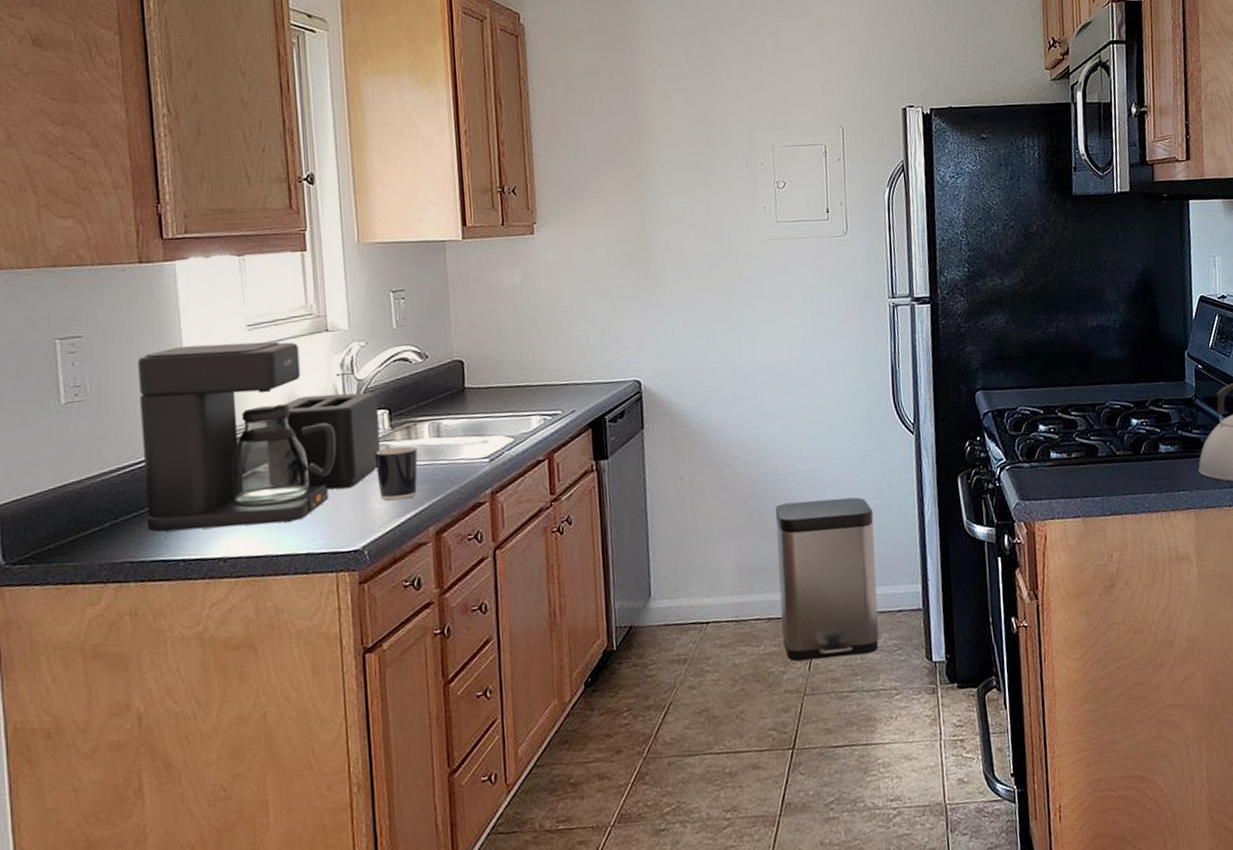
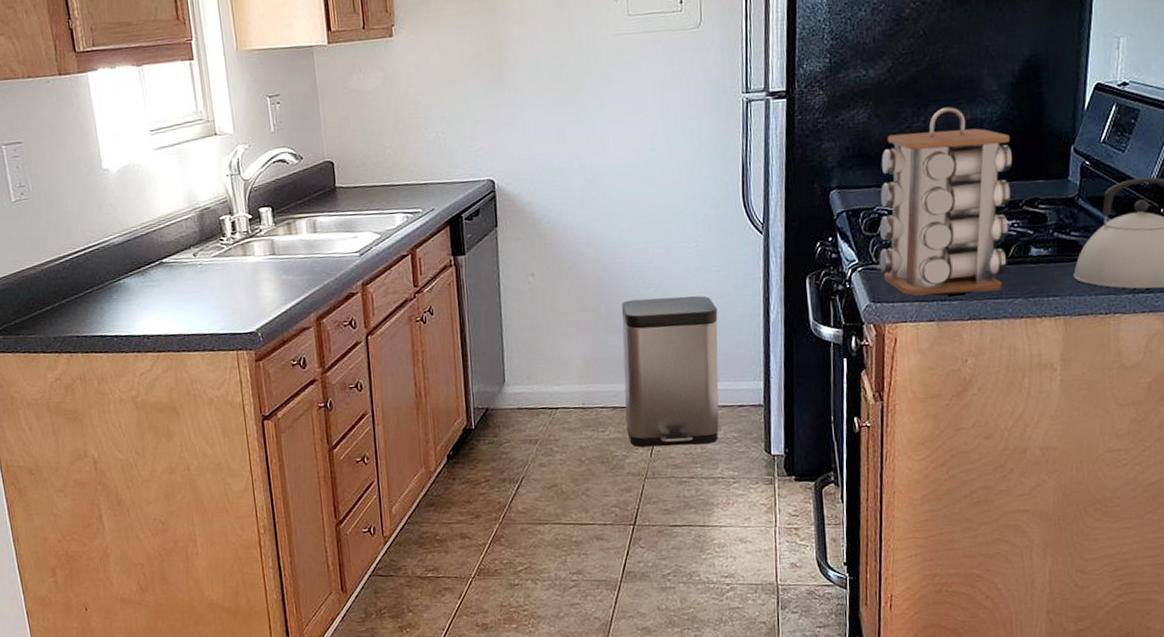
coffee maker: present [138,341,337,533] -> none [66,145,230,312]
toaster: present [286,392,380,490] -> none [186,191,266,279]
mug: present [374,446,418,501] -> none [261,241,299,290]
spice rack: none [1021,314,1140,493] -> present [879,106,1013,296]

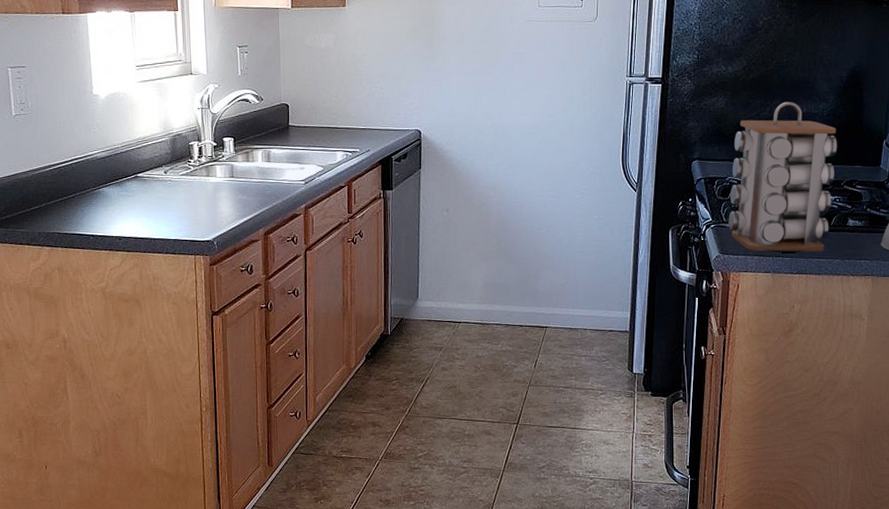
pedal bin: present [621,295,719,448] -> none [516,237,596,360]

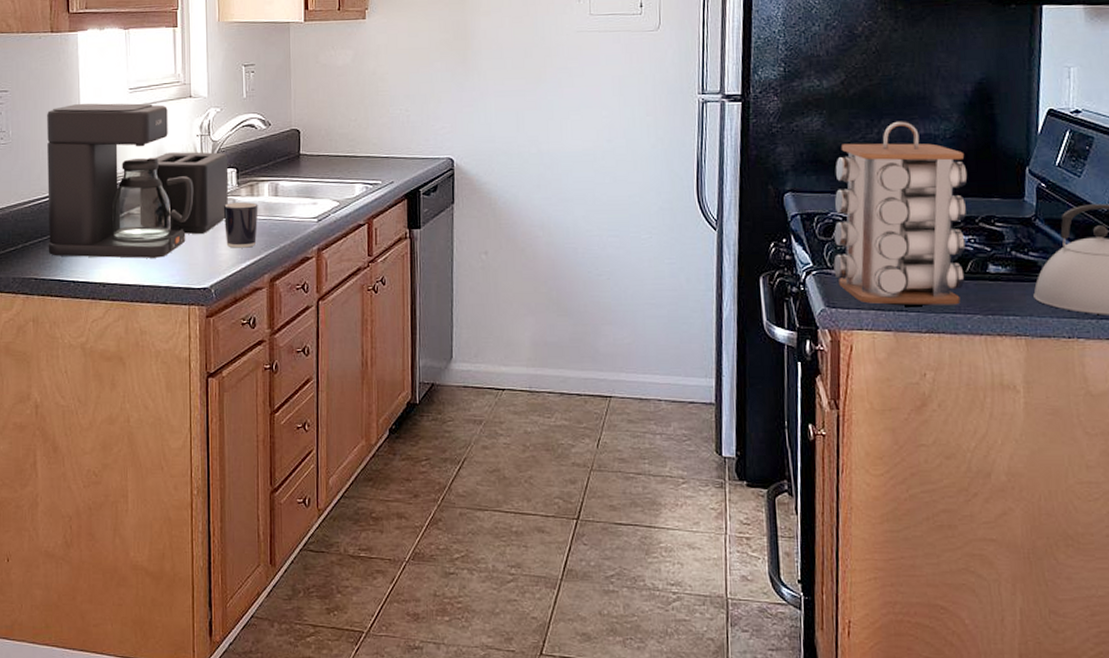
coffee maker: none [62,78,197,215] -> present [47,103,194,258]
toaster: none [162,123,227,194] -> present [156,152,229,234]
mug: none [222,167,254,207] -> present [223,202,259,248]

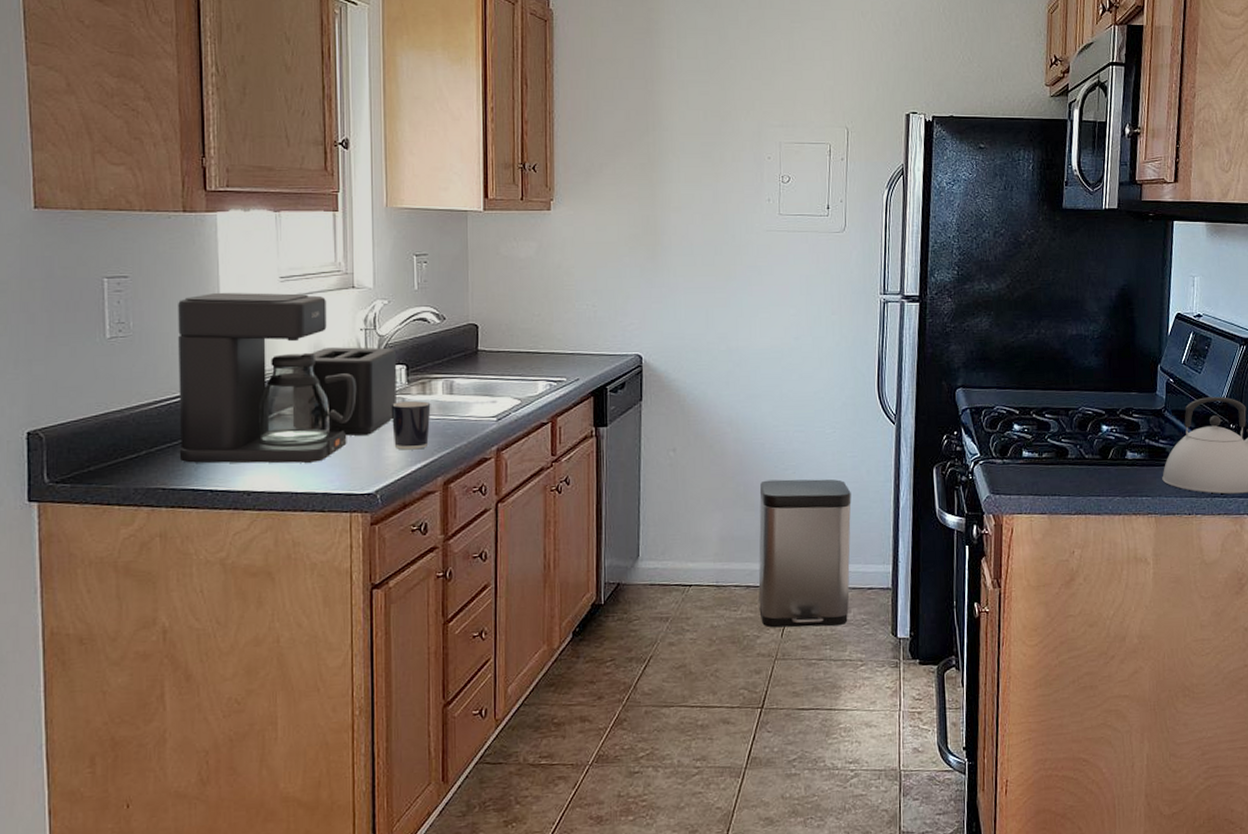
pedal bin: none [572,285,670,439] -> present [758,479,851,628]
spice rack: present [833,121,968,306] -> none [998,322,1111,491]

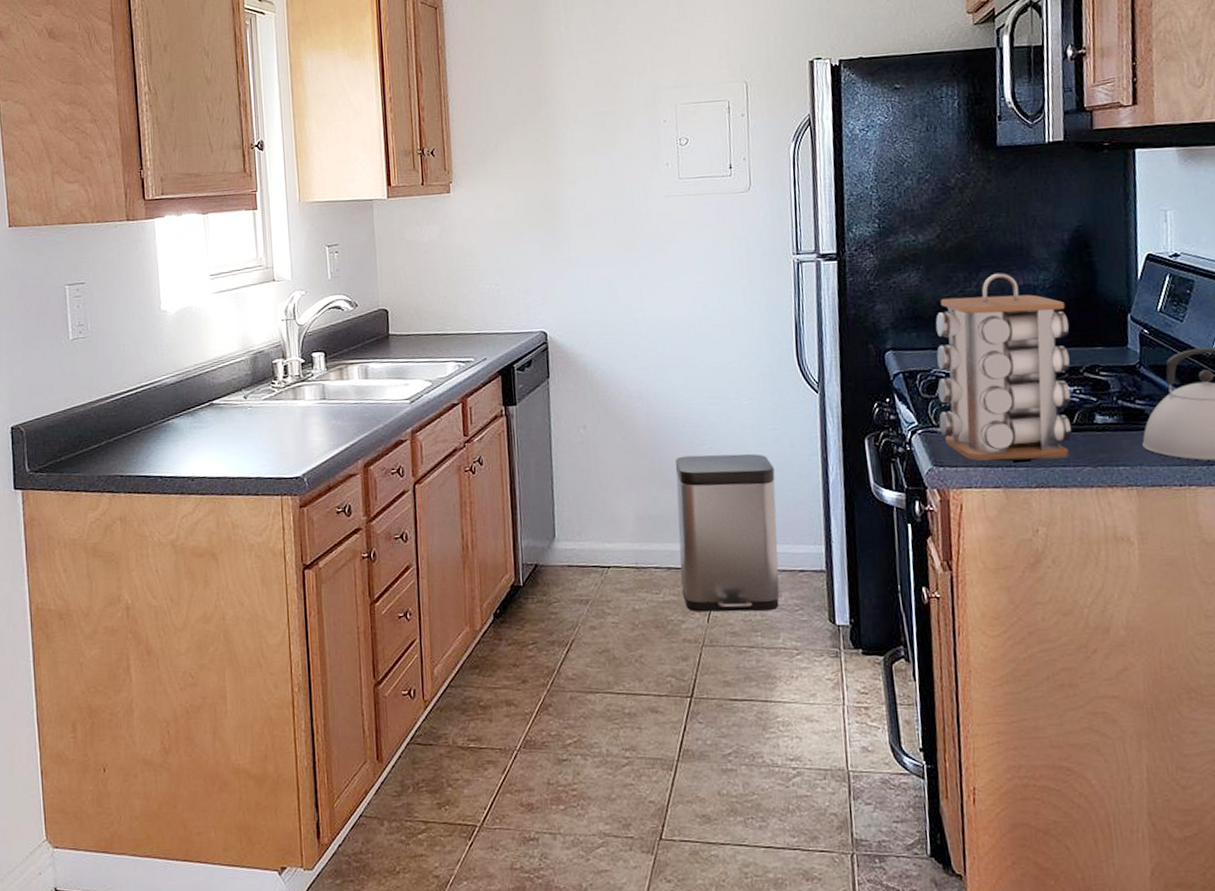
coffee maker: present [178,292,357,464] -> none [126,289,282,452]
toaster: present [312,347,397,436] -> none [241,336,317,422]
mug: present [391,401,431,450] -> none [312,386,349,435]
spice rack: none [998,322,1111,491] -> present [936,272,1072,462]

